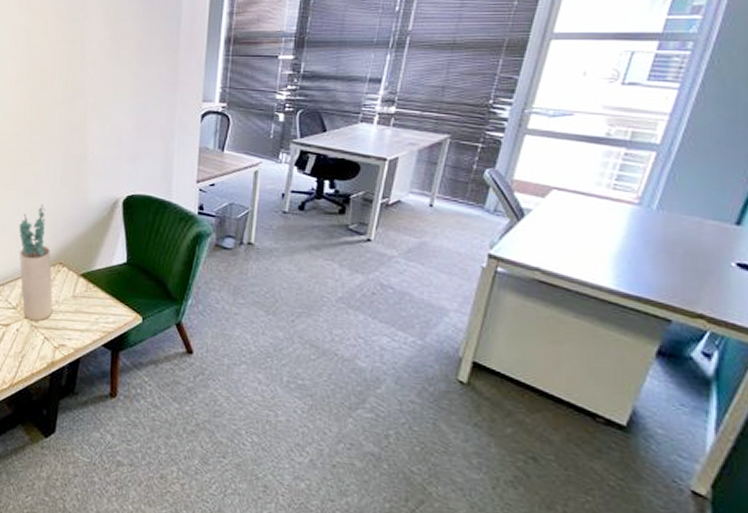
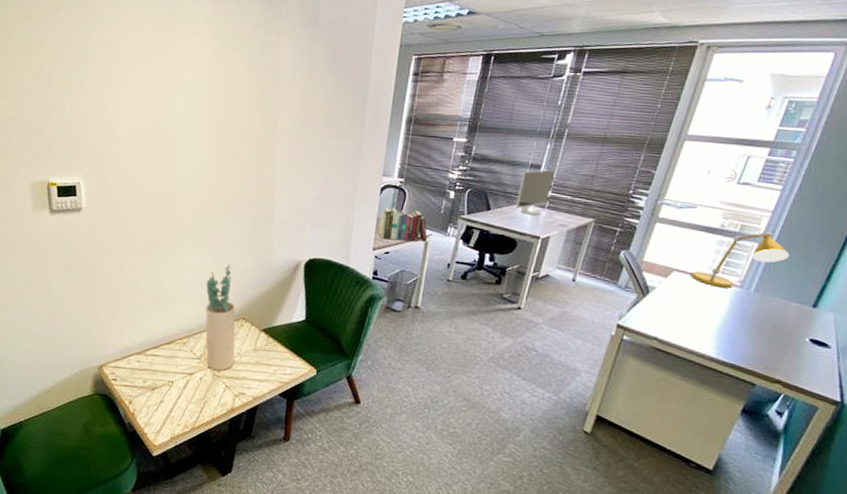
books: none [202,134,257,172] -> present [379,206,428,242]
monitor: none [356,83,399,135] -> present [516,169,556,216]
desk lamp: none [573,136,699,206] -> present [690,230,790,288]

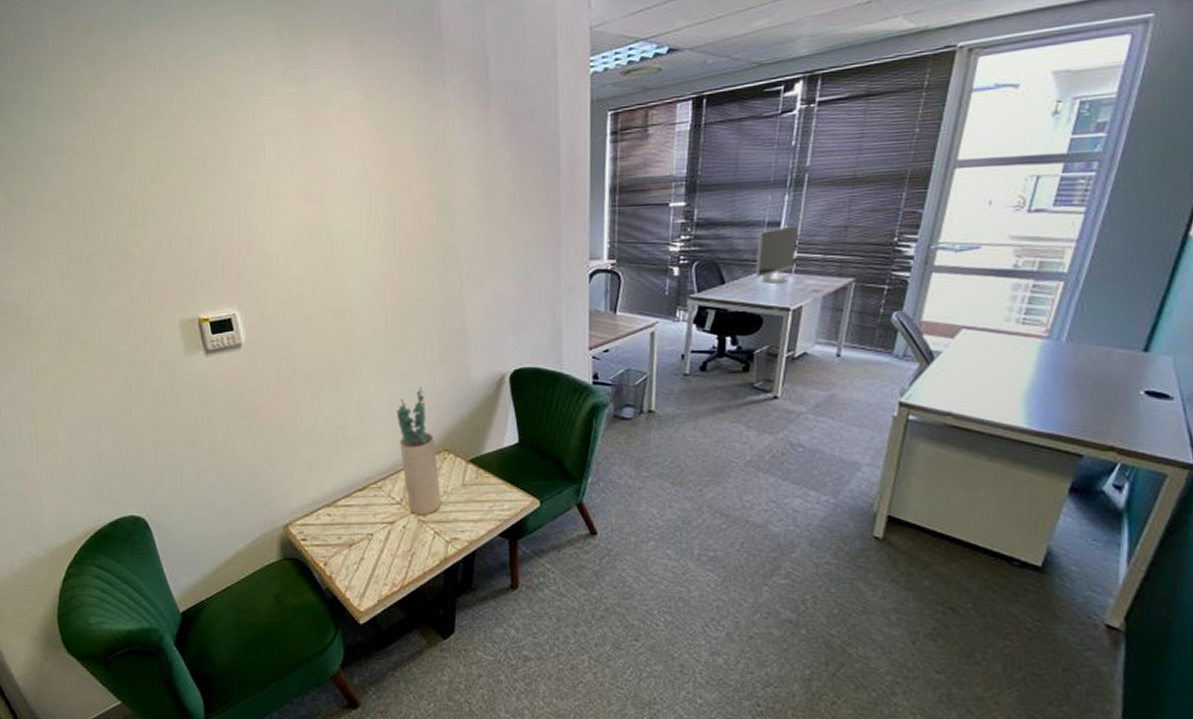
books: present [379,206,428,242] -> none [593,295,654,335]
desk lamp: present [690,230,790,288] -> none [982,264,1106,342]

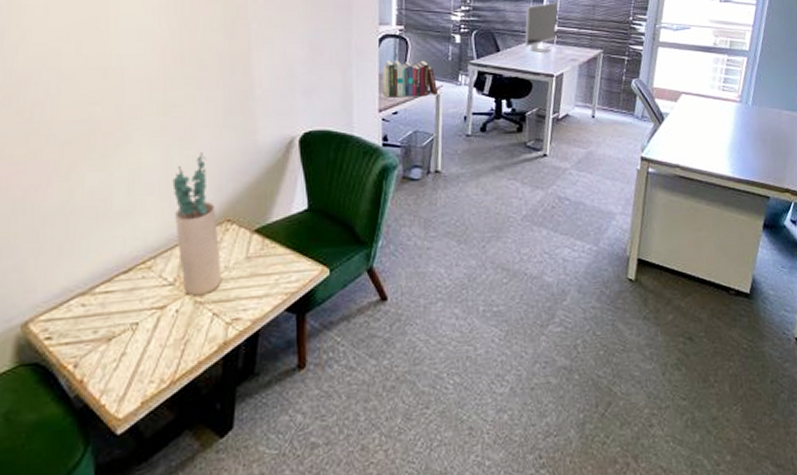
books: none [593,295,654,335] -> present [382,59,439,98]

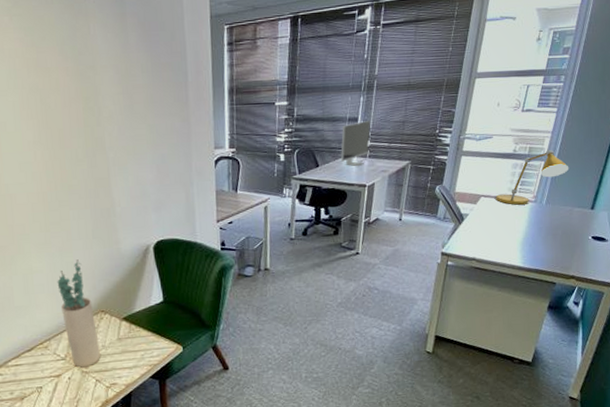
books: present [382,59,439,98] -> none [218,177,267,210]
desk lamp: none [696,44,774,105] -> present [494,149,569,205]

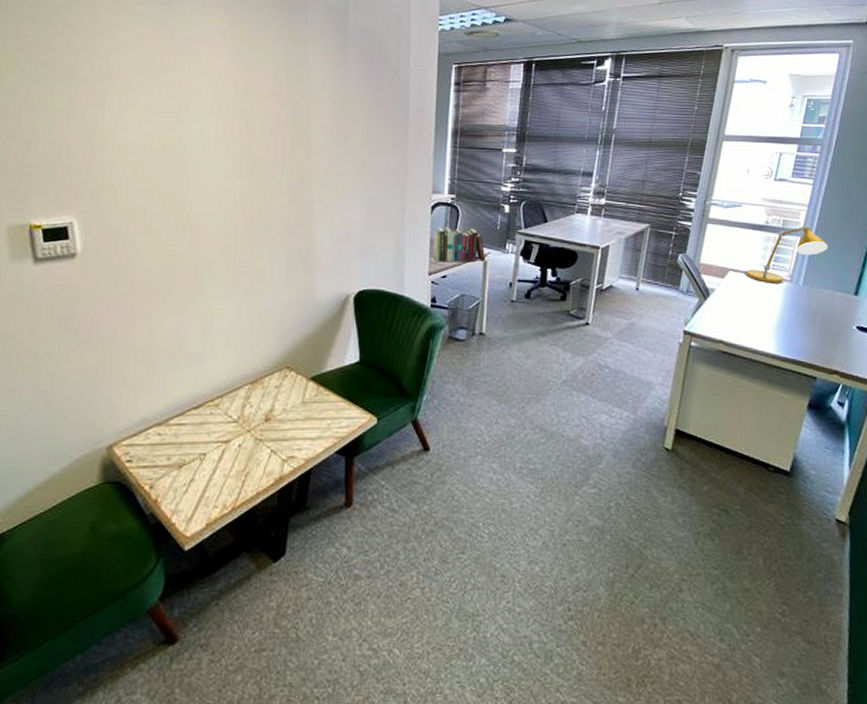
vase: present [57,259,101,368] -> none [239,304,281,434]
books: none [218,177,267,210] -> present [433,226,486,263]
monitor: present [341,121,371,166] -> none [572,177,607,225]

